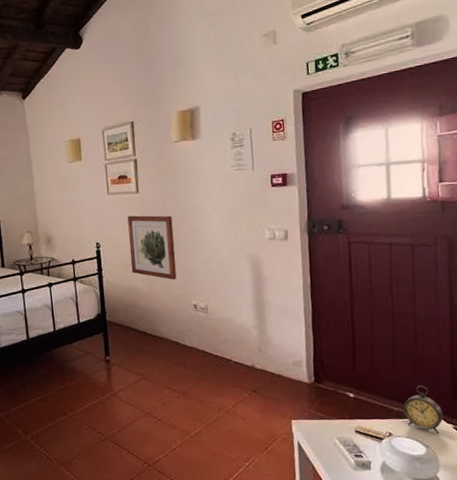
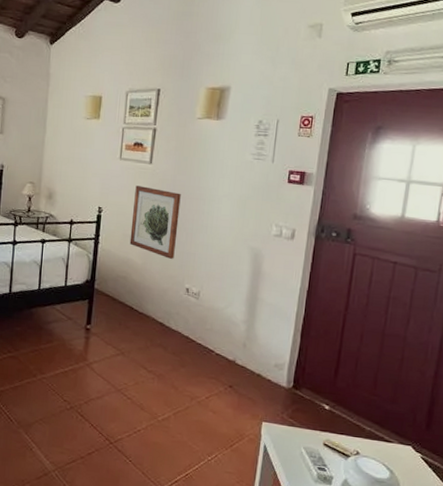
alarm clock: present [403,385,443,434] -> none [375,409,414,461]

